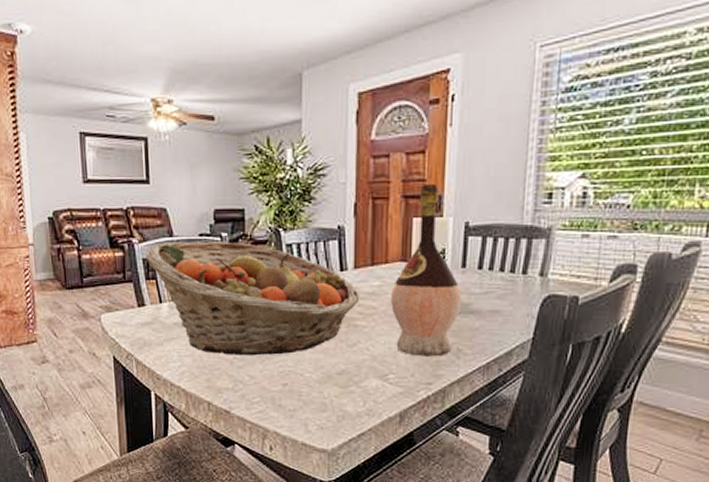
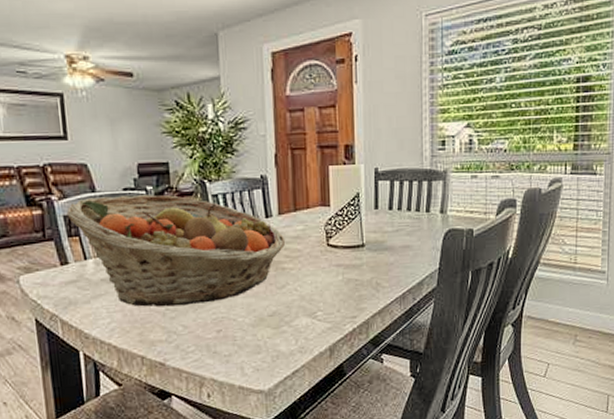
wine bottle: present [391,183,463,357] -> none [314,134,378,293]

